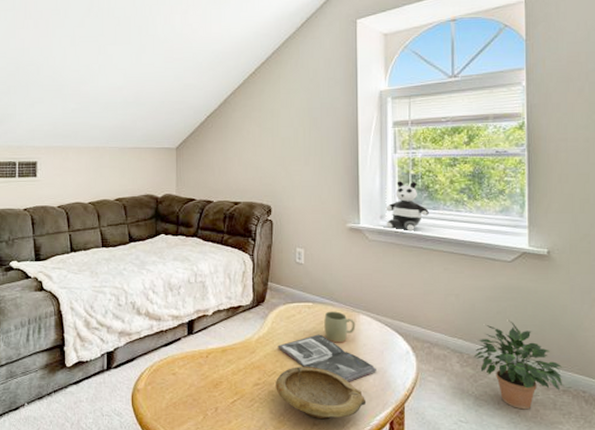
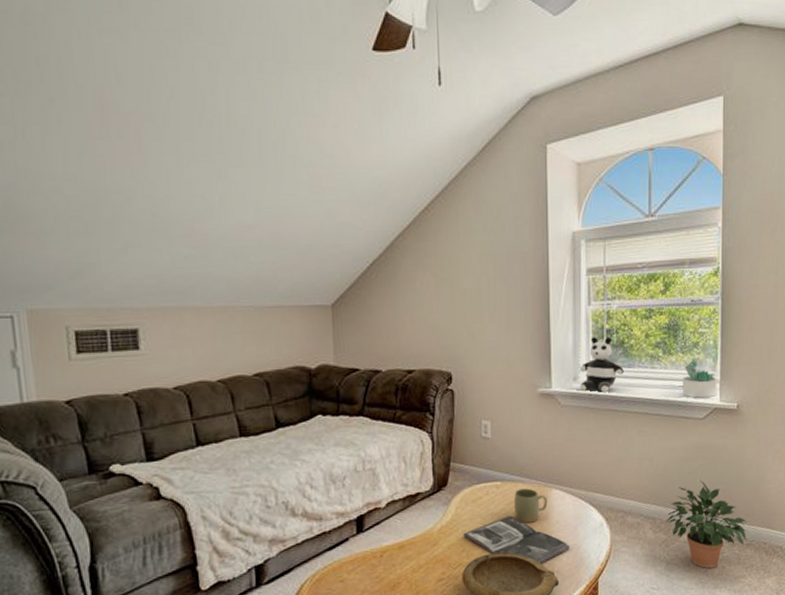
succulent plant: none [488,204,525,243] -> present [682,357,717,399]

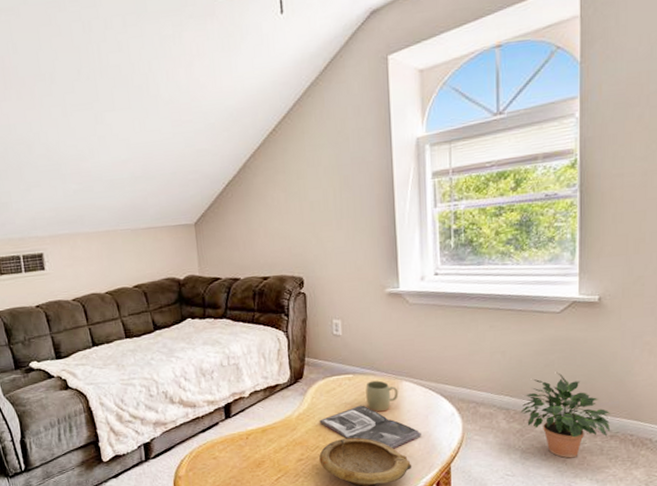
stuffed animal: present [579,336,624,393] -> none [426,236,473,291]
succulent plant: present [682,357,717,399] -> none [537,252,576,293]

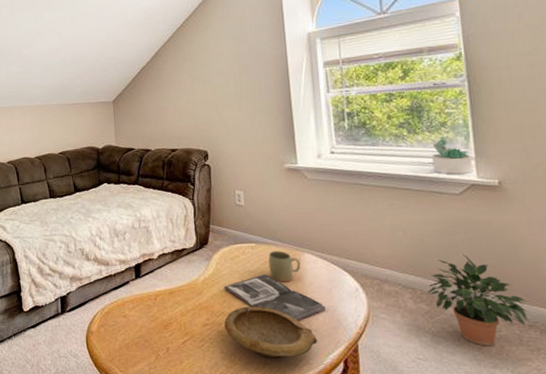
succulent plant: none [537,252,576,293] -> present [432,136,473,175]

